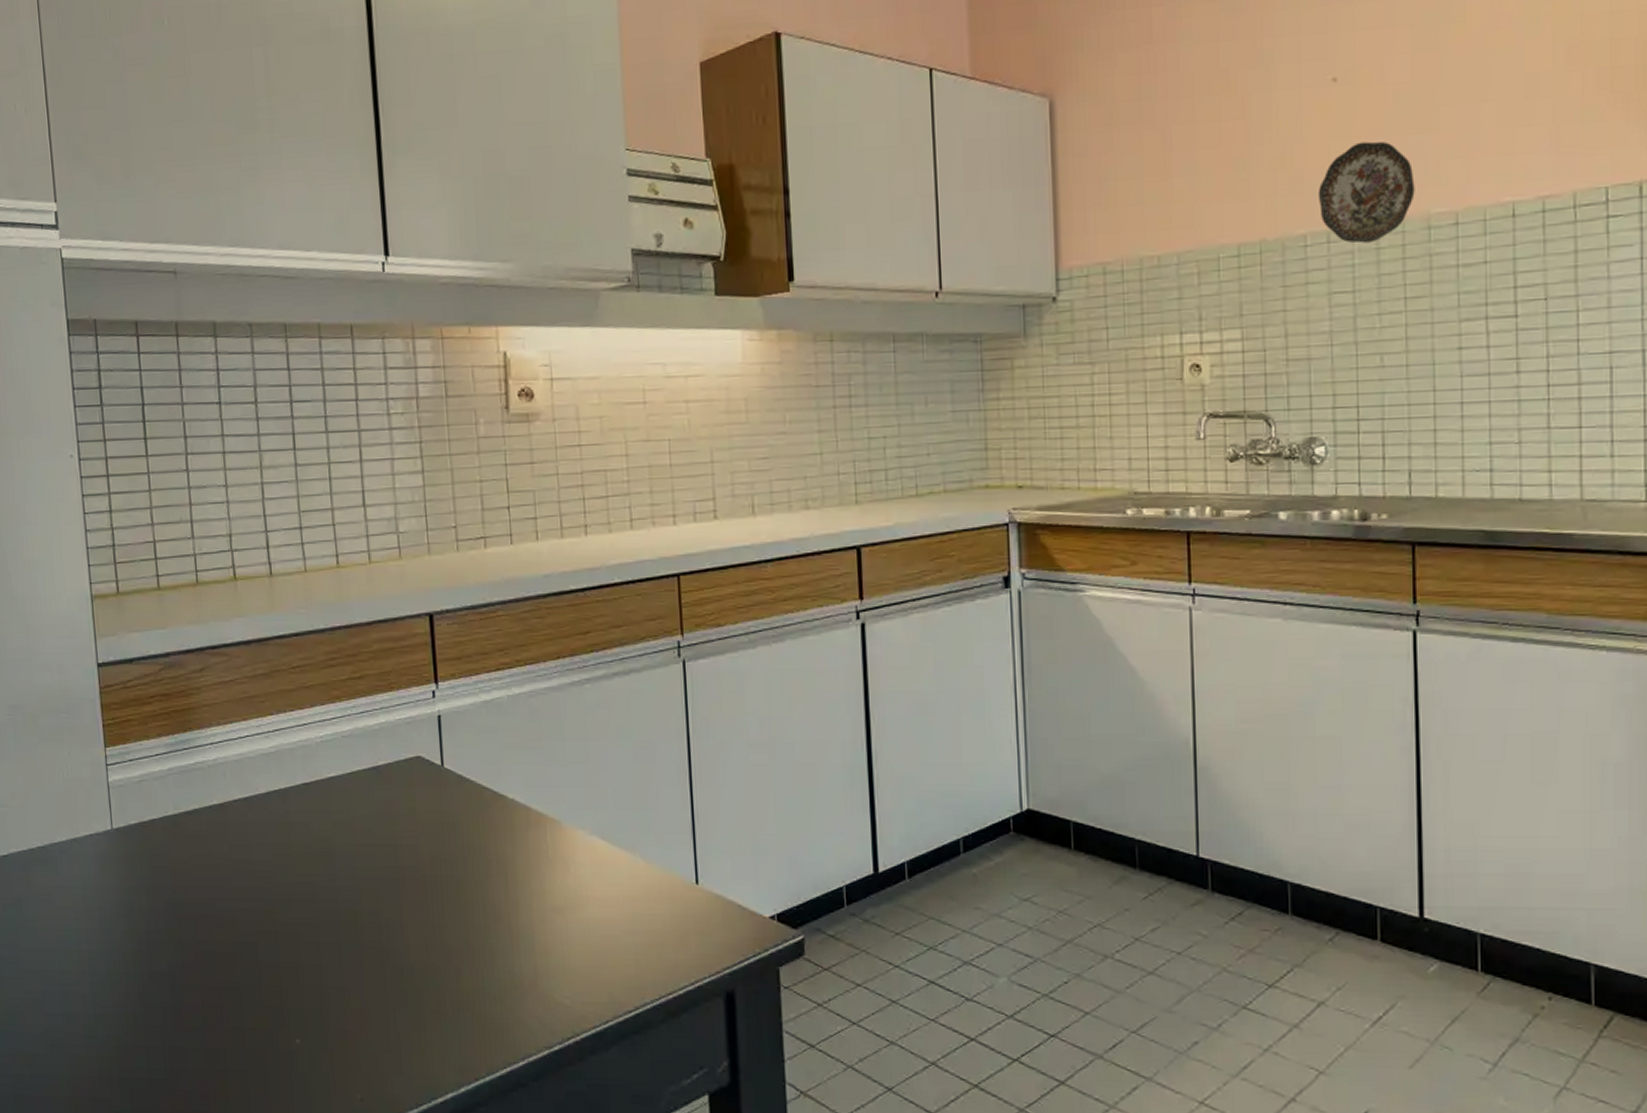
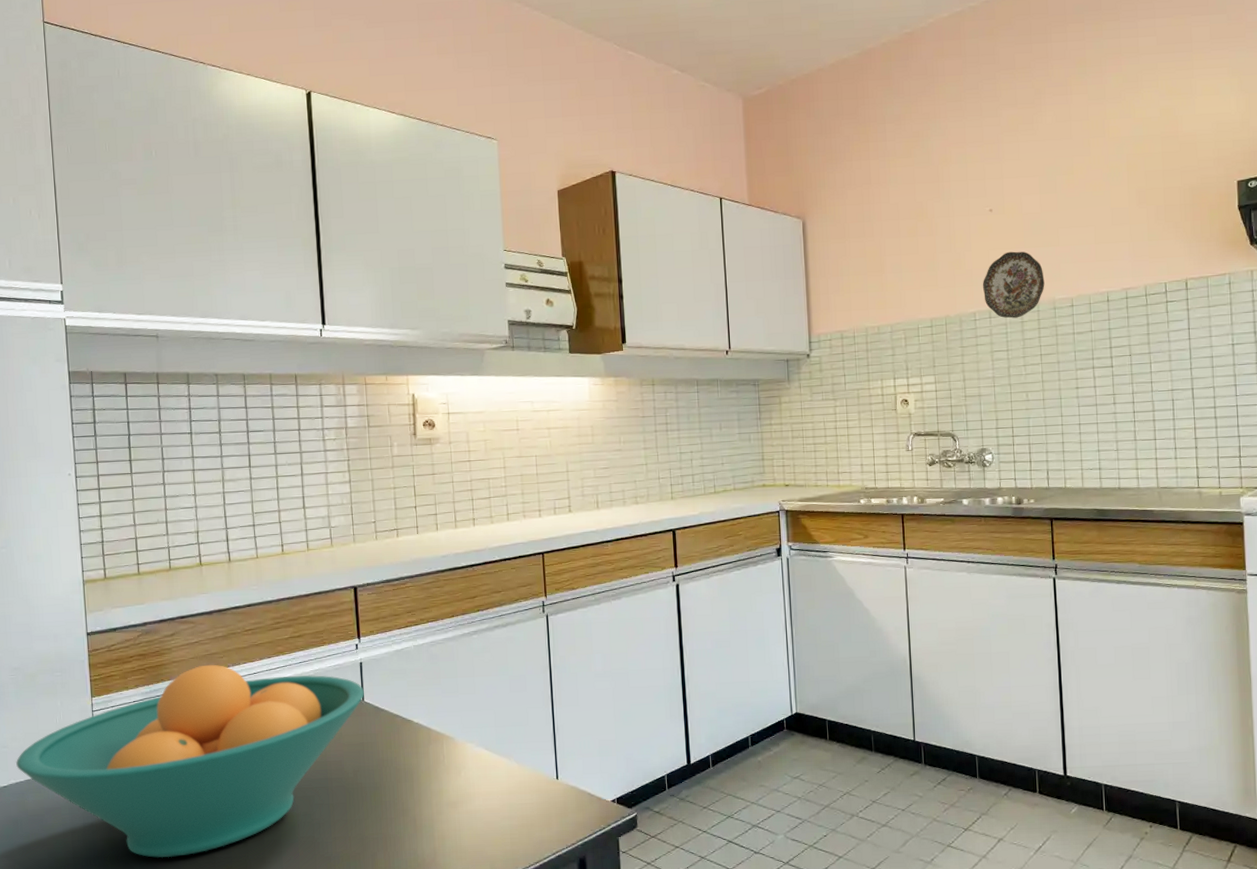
fruit bowl: none [17,710,444,958] -> present [16,664,364,858]

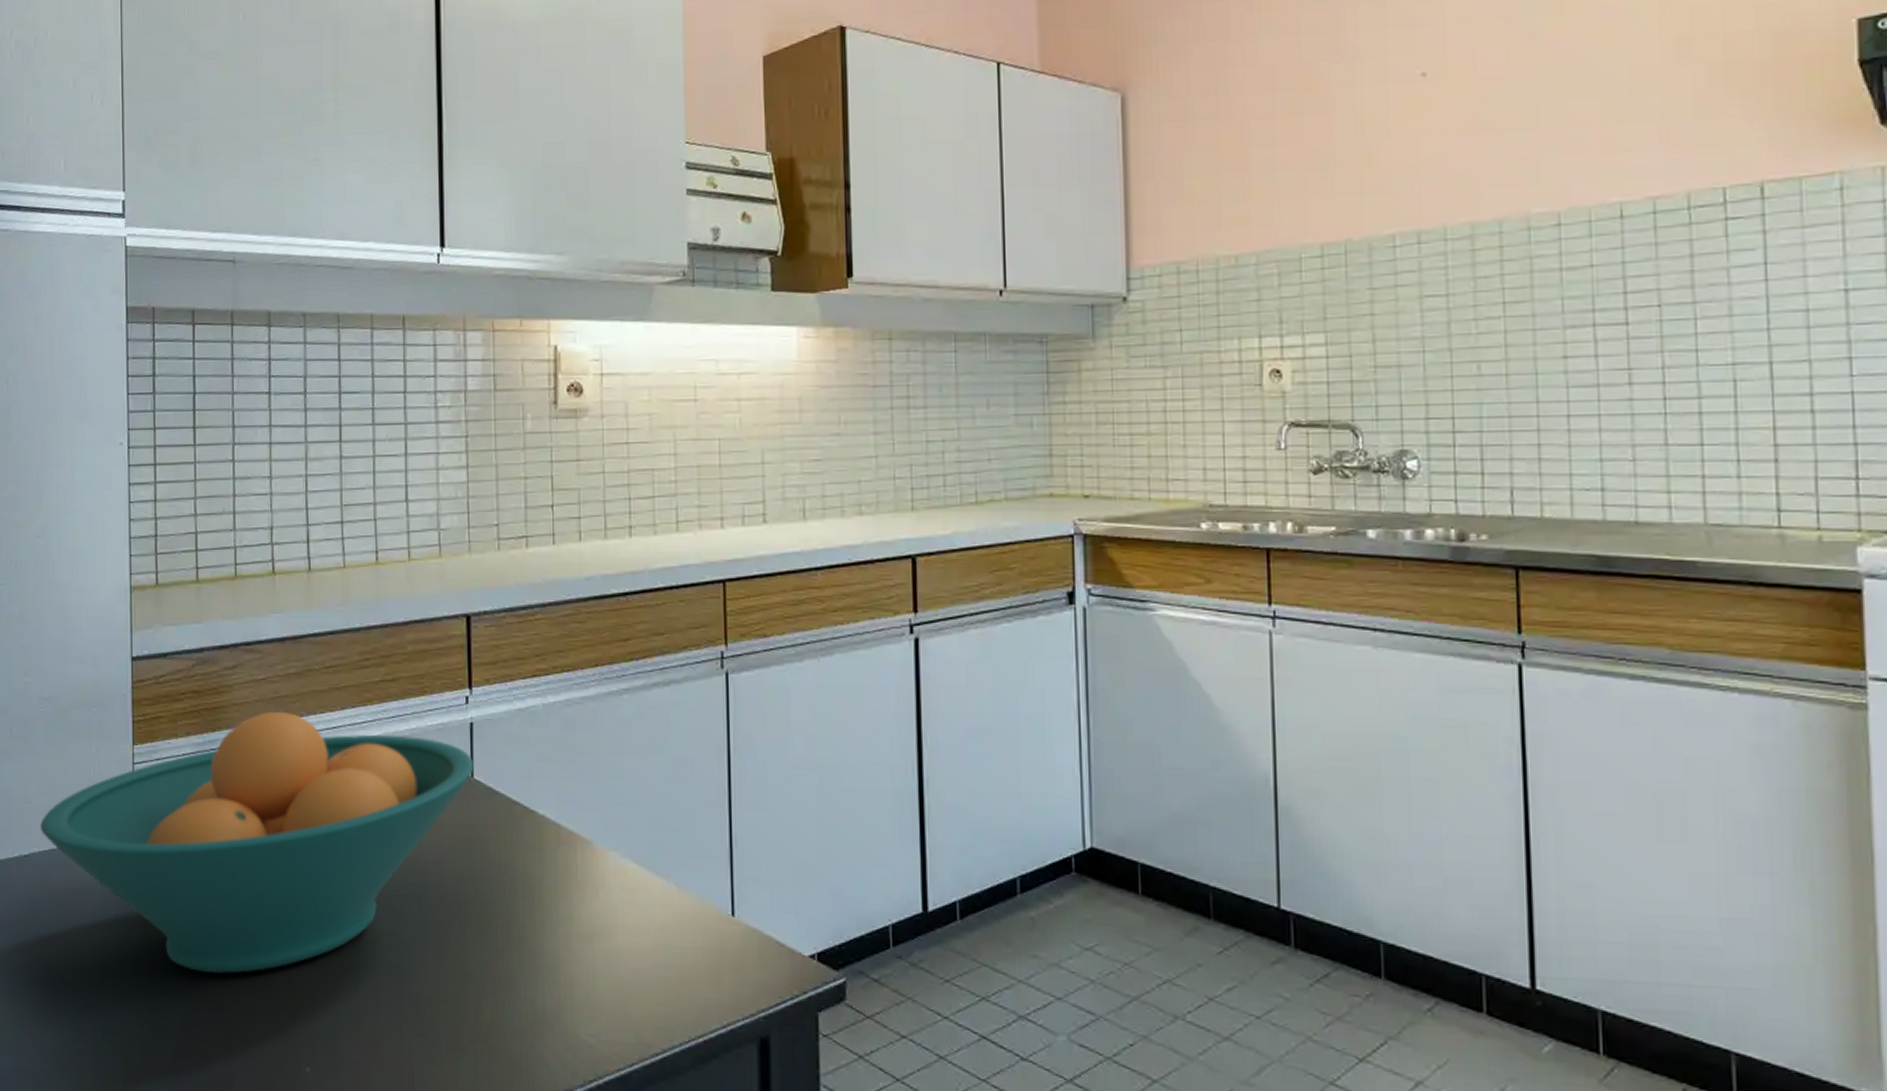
decorative plate: present [982,251,1045,319] -> none [1407,138,1513,245]

